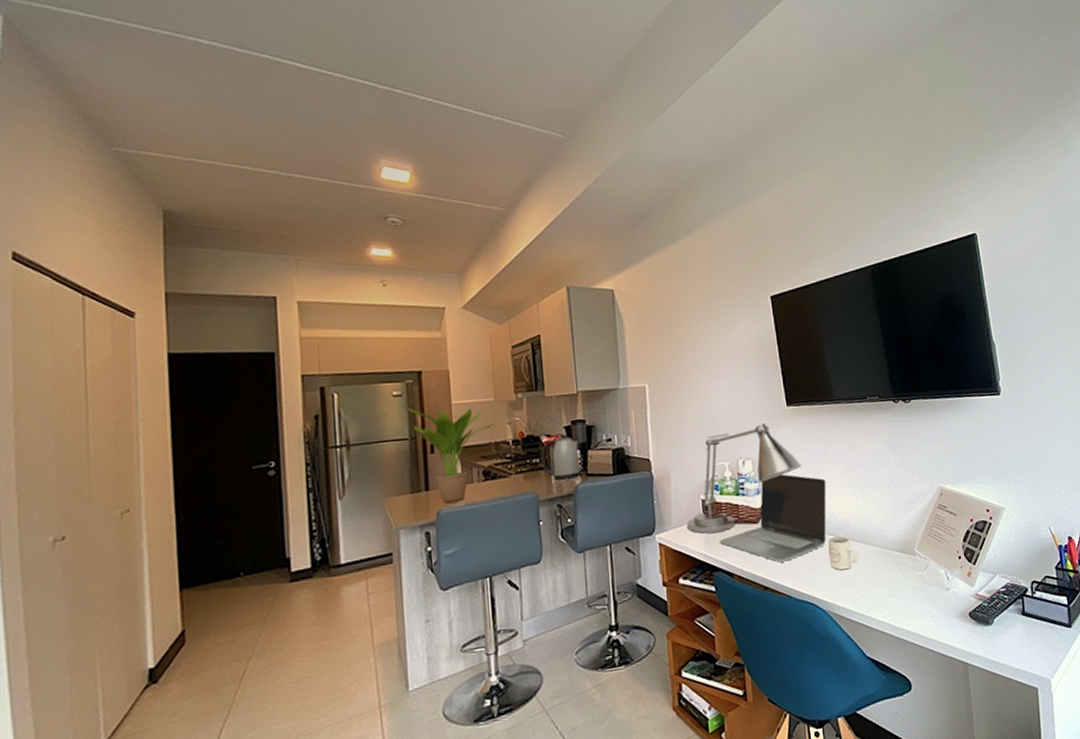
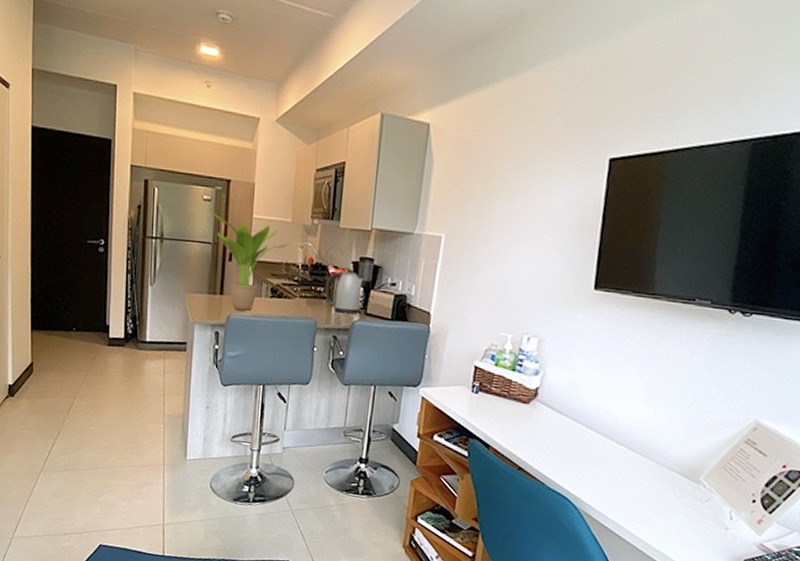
desk lamp: present [686,424,801,534] -> none [453,302,593,403]
laptop: present [720,474,827,564] -> none [483,360,617,450]
mug: present [827,535,859,571] -> none [596,438,632,476]

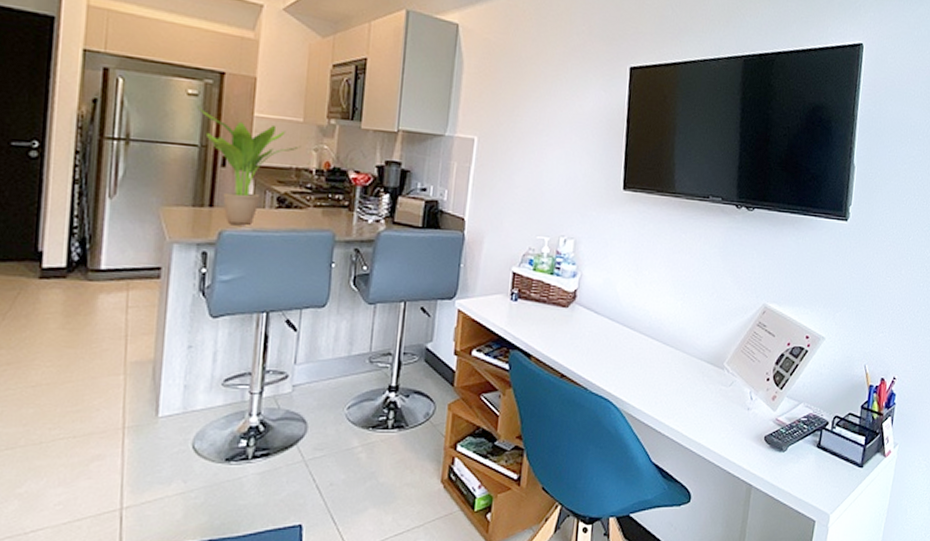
kettle: present [325,270,363,314] -> none [344,175,389,224]

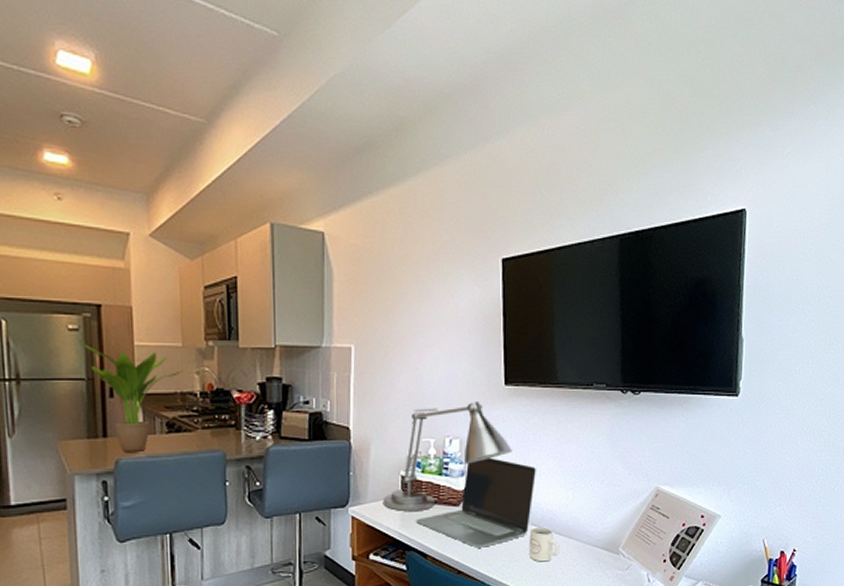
desk lamp: none [491,203,625,310] -> present [383,402,512,512]
laptop: none [523,261,648,353] -> present [416,457,536,549]
mug: none [634,335,665,372] -> present [528,526,560,562]

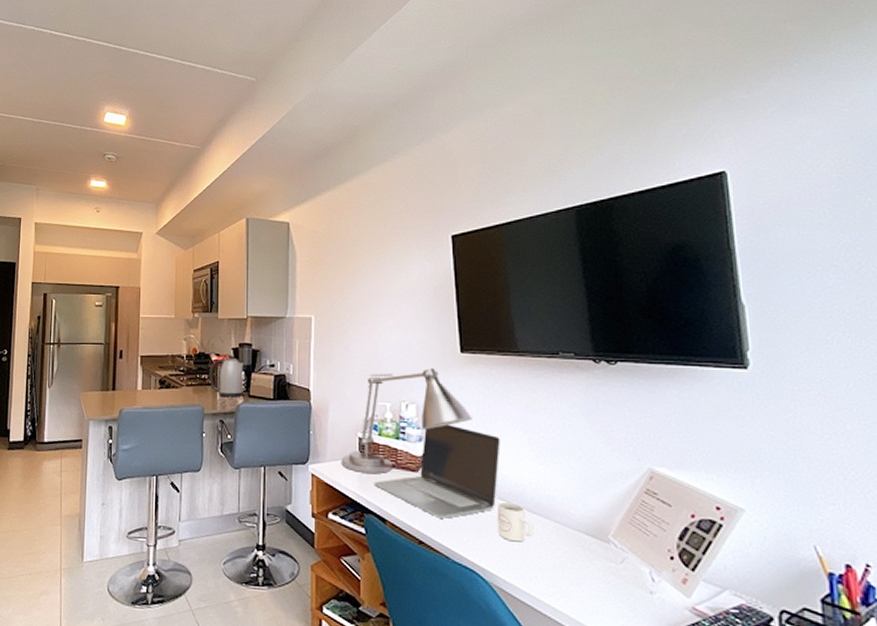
potted plant: present [79,339,183,453] -> none [102,313,174,404]
kettle: none [231,393,273,440] -> present [209,357,243,398]

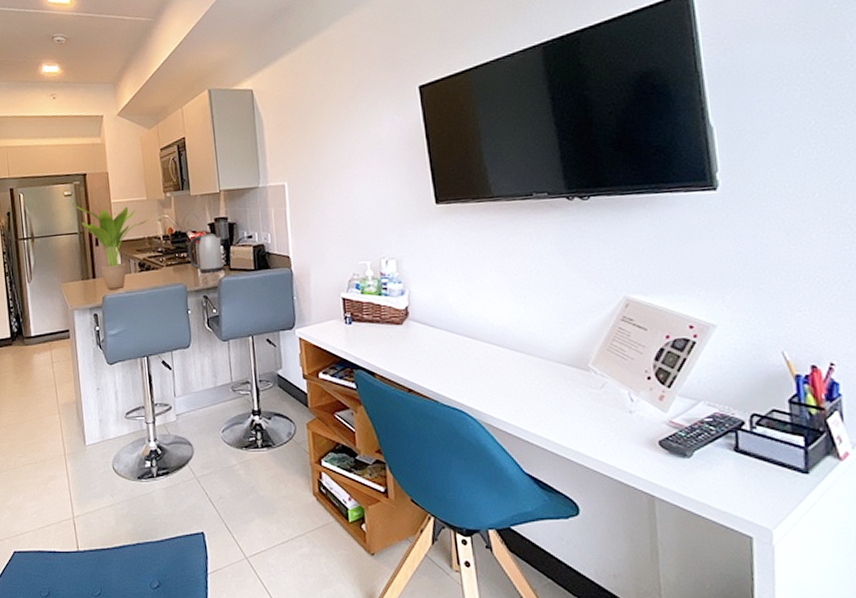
potted plant: none [102,313,174,404] -> present [72,202,149,290]
desk lamp: present [341,368,472,474] -> none [326,222,452,332]
laptop: present [374,424,501,520] -> none [361,275,481,367]
mug: present [496,501,534,542] -> none [480,343,518,380]

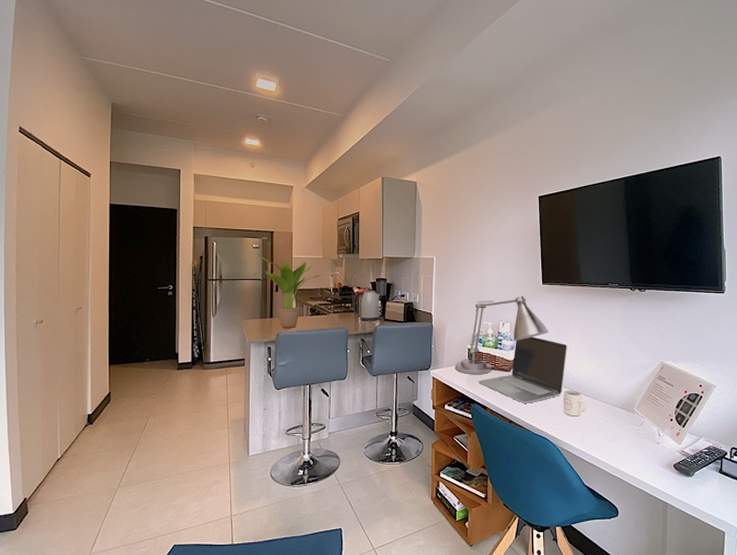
desk lamp: none [326,222,452,332] -> present [455,296,549,375]
laptop: none [361,275,481,367] -> present [479,337,567,405]
mug: none [480,343,518,380] -> present [563,389,587,417]

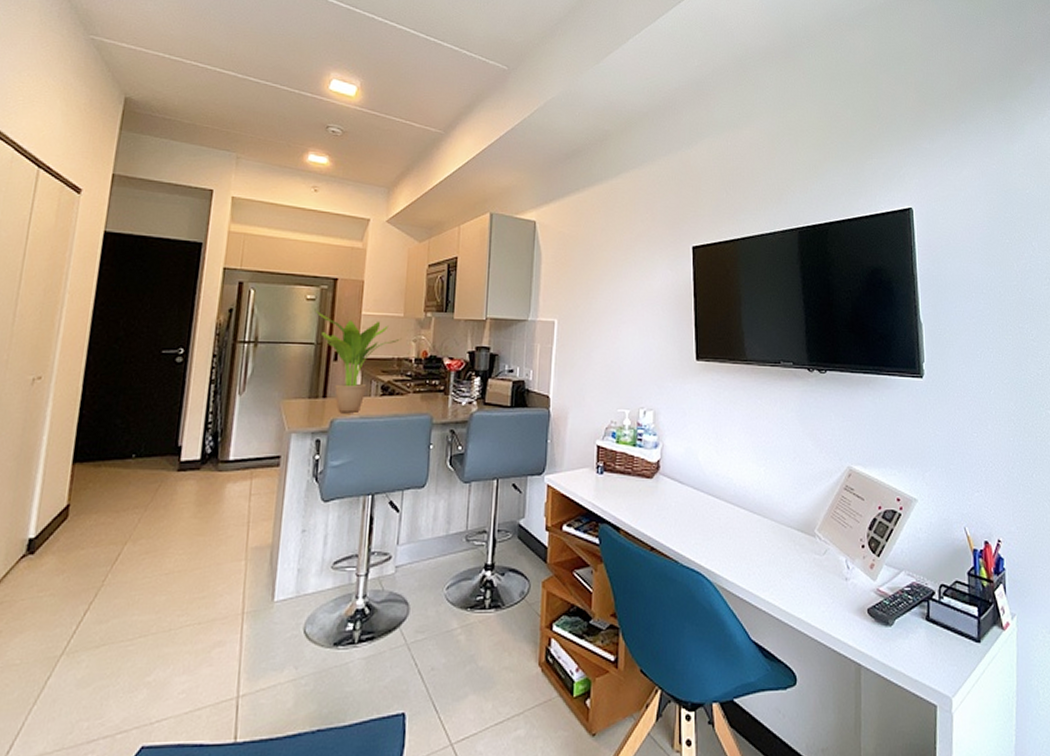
kettle: present [352,289,380,321] -> none [440,361,480,405]
desk lamp: present [455,296,549,375] -> none [578,375,704,483]
laptop: present [479,337,567,405] -> none [610,430,728,525]
mug: present [563,389,587,417] -> none [722,503,754,542]

